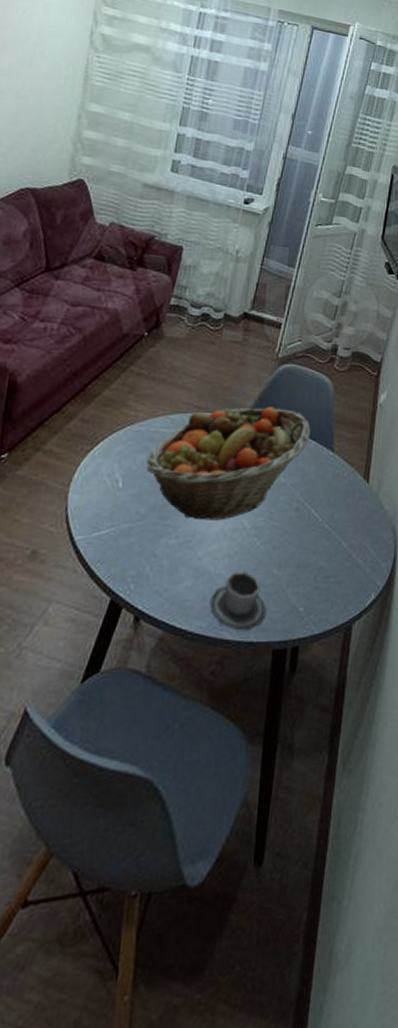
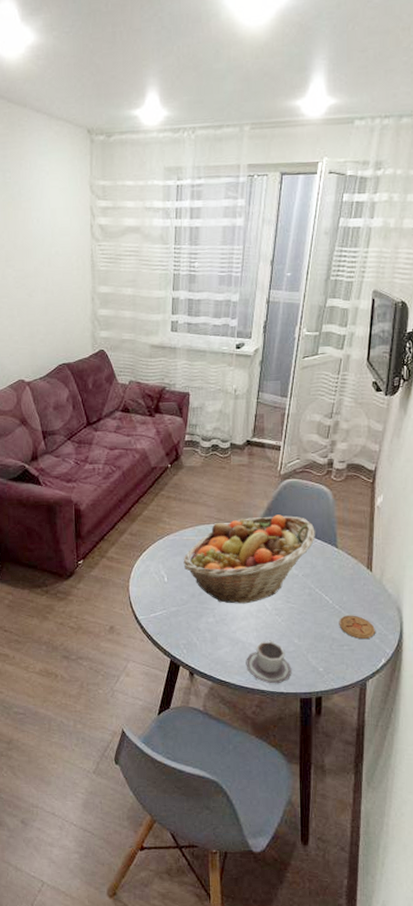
coaster: none [327,537,367,567] -> present [339,615,375,639]

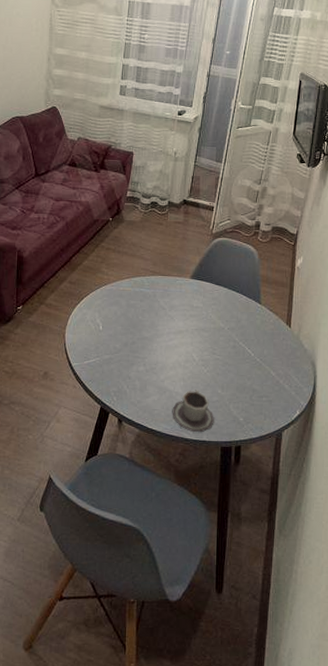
fruit basket: present [183,515,315,604] -> none [118,270,241,354]
coaster: present [339,615,375,639] -> none [259,368,291,391]

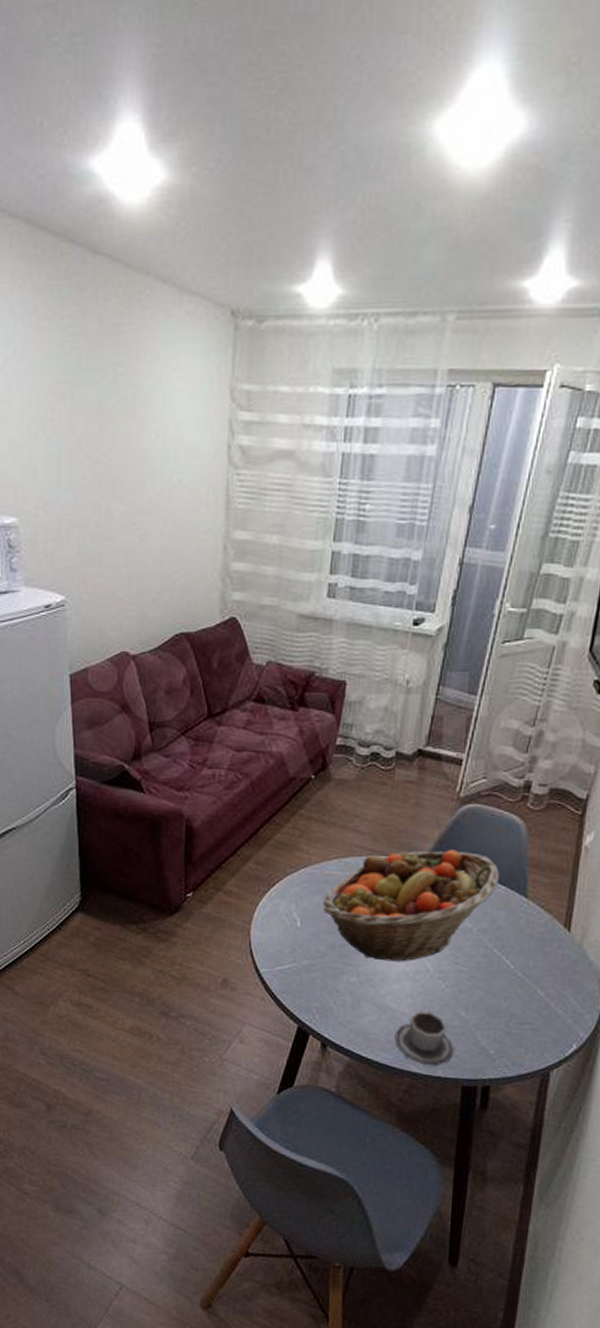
fruit basket: none [118,270,241,354] -> present [323,849,500,962]

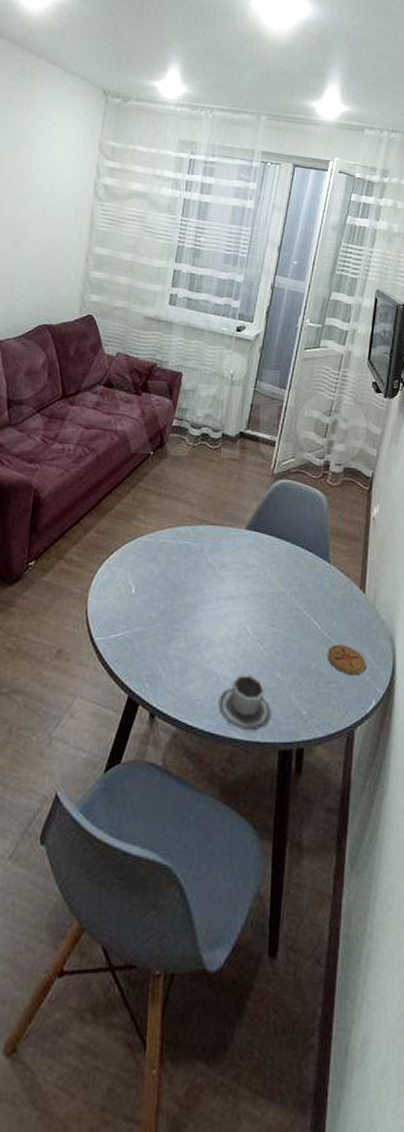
fruit basket: present [323,849,500,962] -> none [156,519,307,626]
coaster: none [520,985,568,1017] -> present [327,644,366,674]

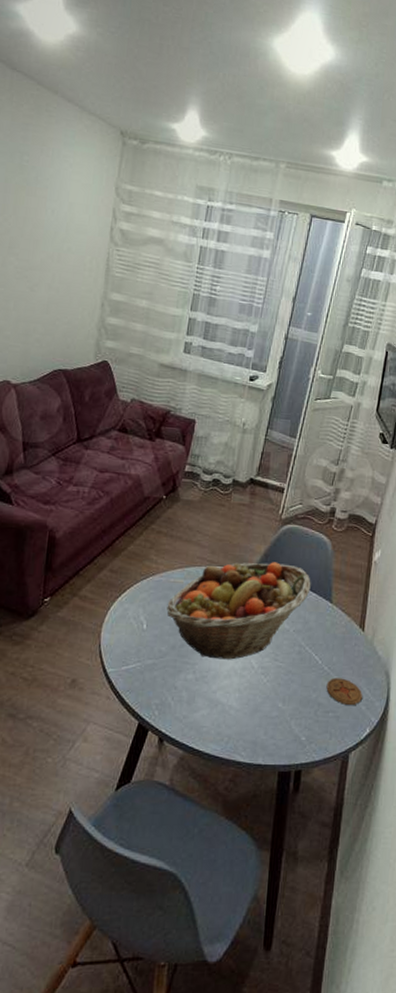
fruit basket: none [156,519,307,626] -> present [166,562,311,660]
cup: present [218,673,271,731] -> none [223,703,273,755]

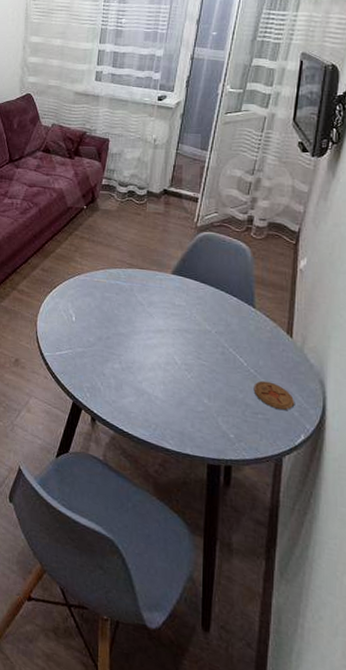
fruit basket: present [166,562,311,660] -> none [92,266,231,355]

